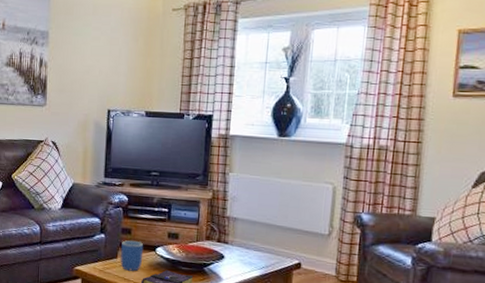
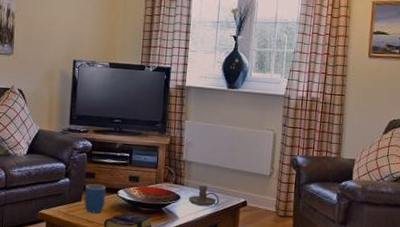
candle holder: none [234,244,270,267] -> present [188,185,220,206]

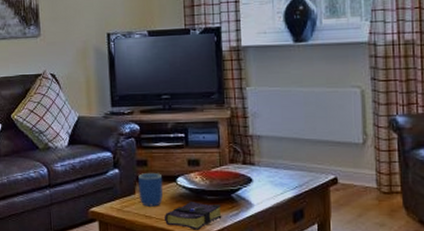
candle holder: present [188,185,220,206] -> none [263,163,303,188]

